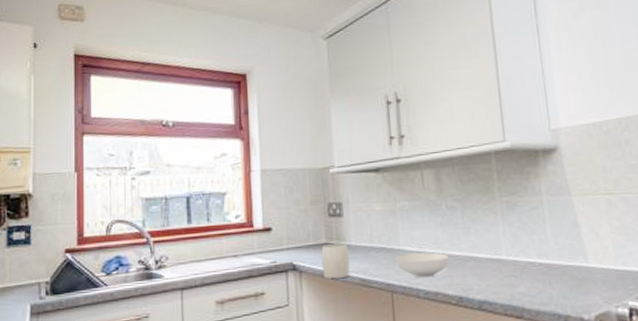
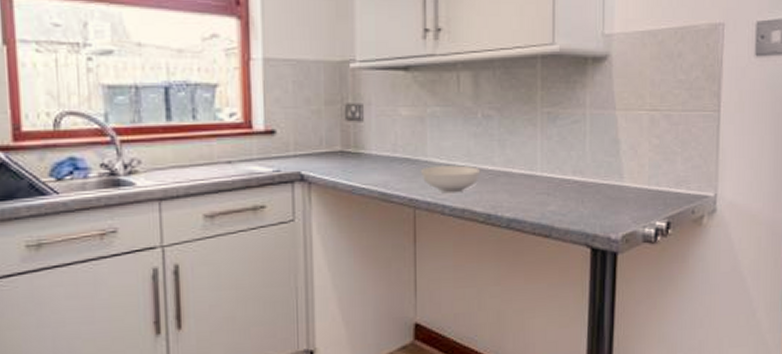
mug: present [321,243,350,280] -> none [335,152,368,193]

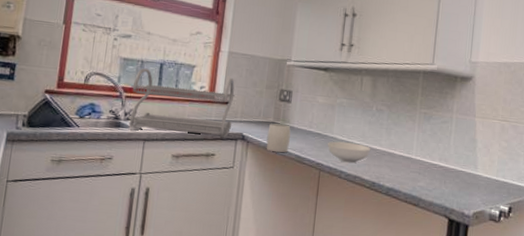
dish rack: none [126,95,284,188] -> present [128,68,235,140]
mug: none [335,152,368,193] -> present [266,123,291,153]

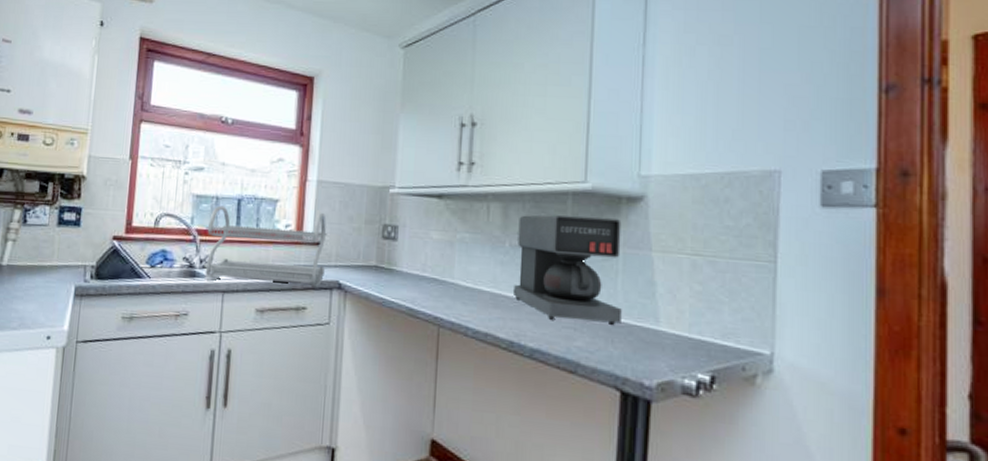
mug: present [266,123,291,153] -> none [368,267,399,305]
bowl: present [327,141,371,163] -> none [446,288,506,317]
coffee maker: none [377,87,456,170] -> present [514,214,622,325]

